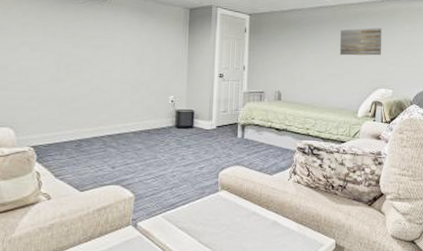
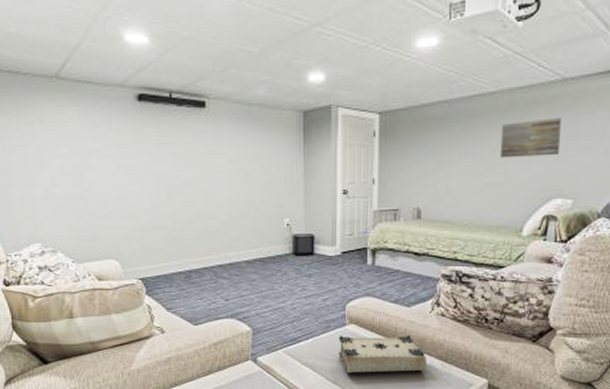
book: none [211,201,286,237] -> present [338,335,427,374]

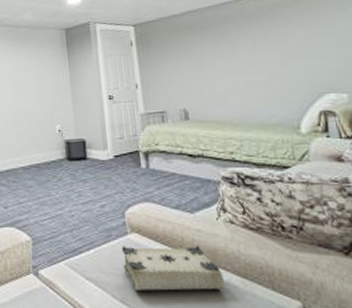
wall art: present [499,118,563,158] -> none [253,17,320,58]

